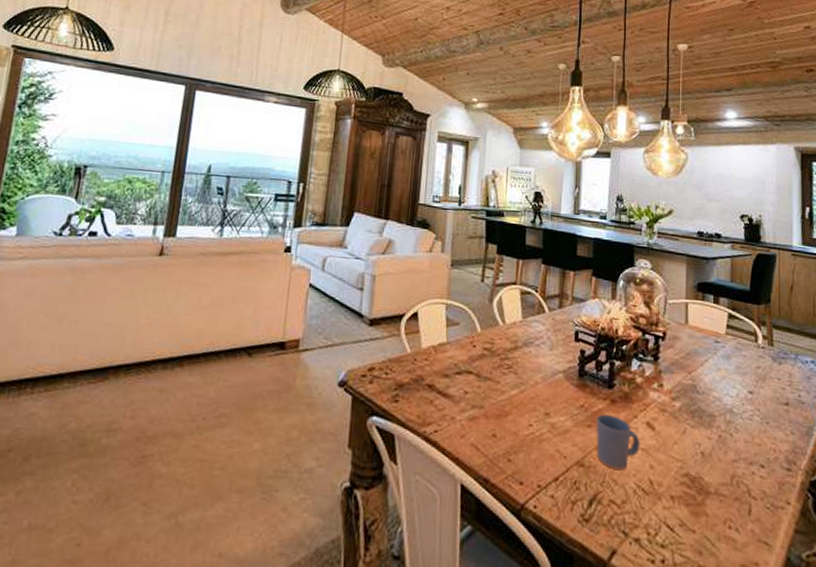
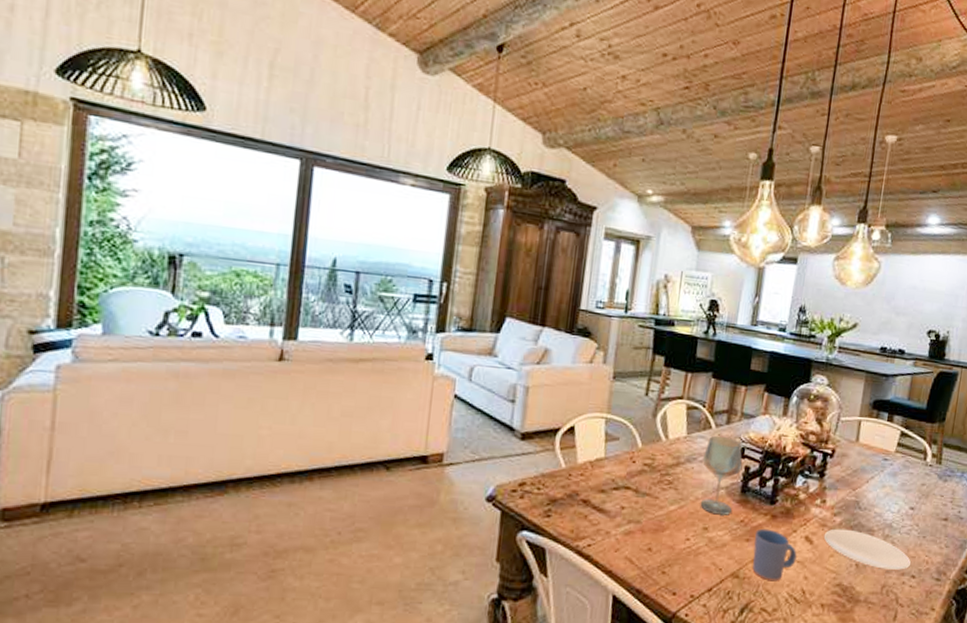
wine glass: none [538,319,578,400] -> present [700,435,743,515]
plate: none [665,414,758,460] -> present [823,528,912,571]

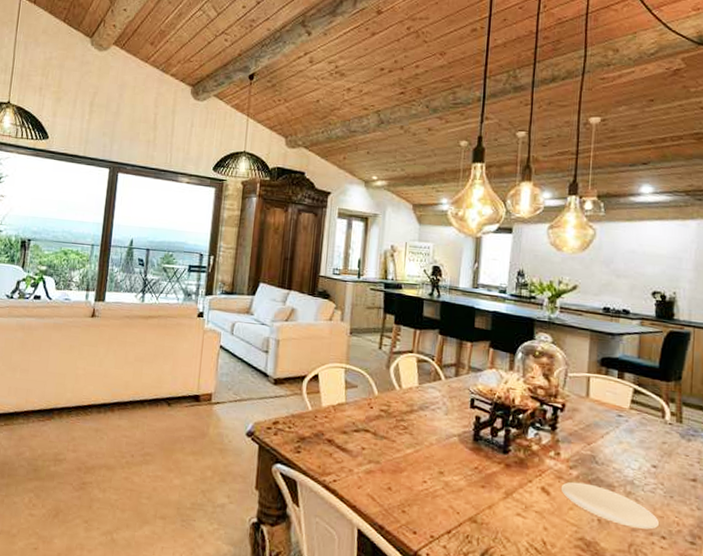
wine glass: present [700,435,743,515] -> none [434,386,473,461]
mug: present [752,528,797,582] -> none [489,476,534,530]

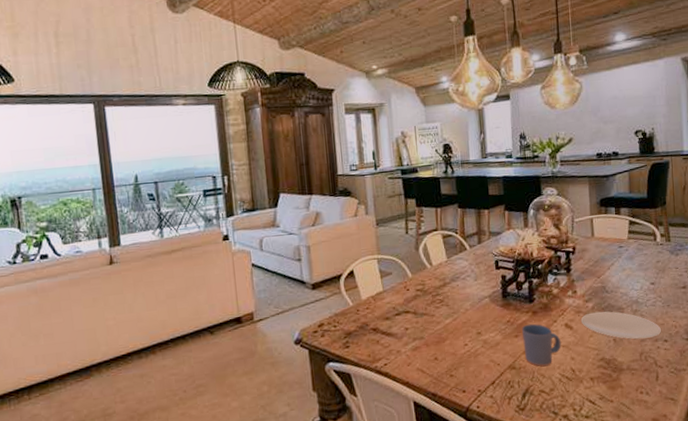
mug: none [489,476,534,530] -> present [521,323,561,367]

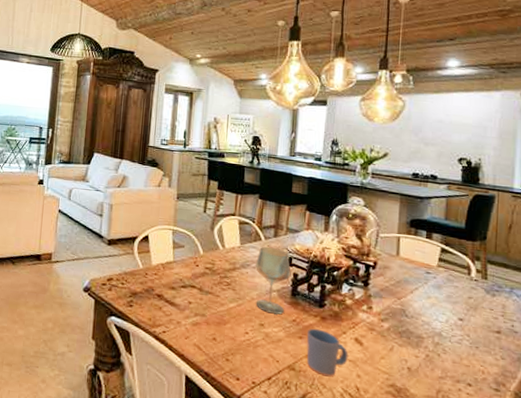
wine glass: none [464,254,499,320] -> present [255,246,291,315]
plate: present [580,311,662,341] -> none [373,333,466,379]

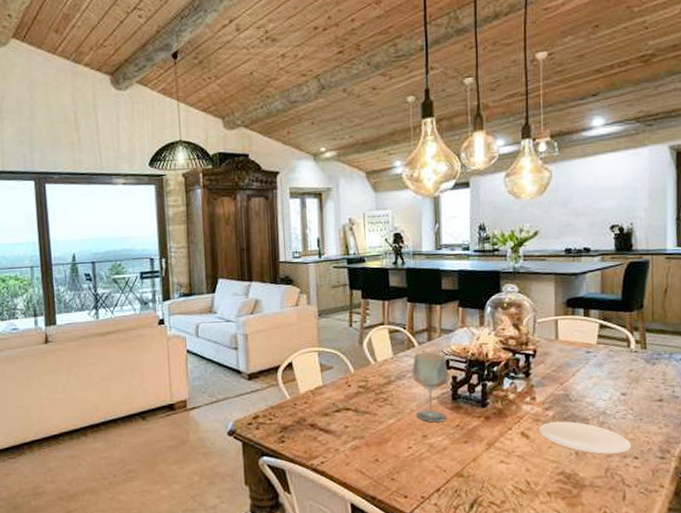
mug: present [306,328,348,377] -> none [472,429,516,477]
plate: none [373,333,466,379] -> present [539,421,632,456]

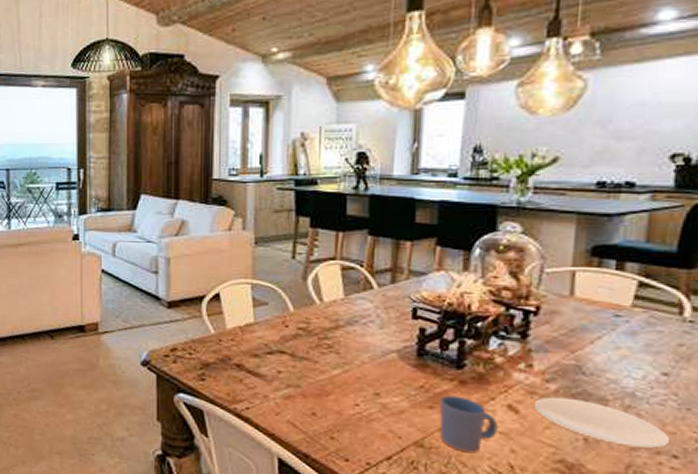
wine glass: present [410,352,450,423] -> none [365,296,416,380]
mug: none [472,429,516,477] -> present [439,395,498,453]

